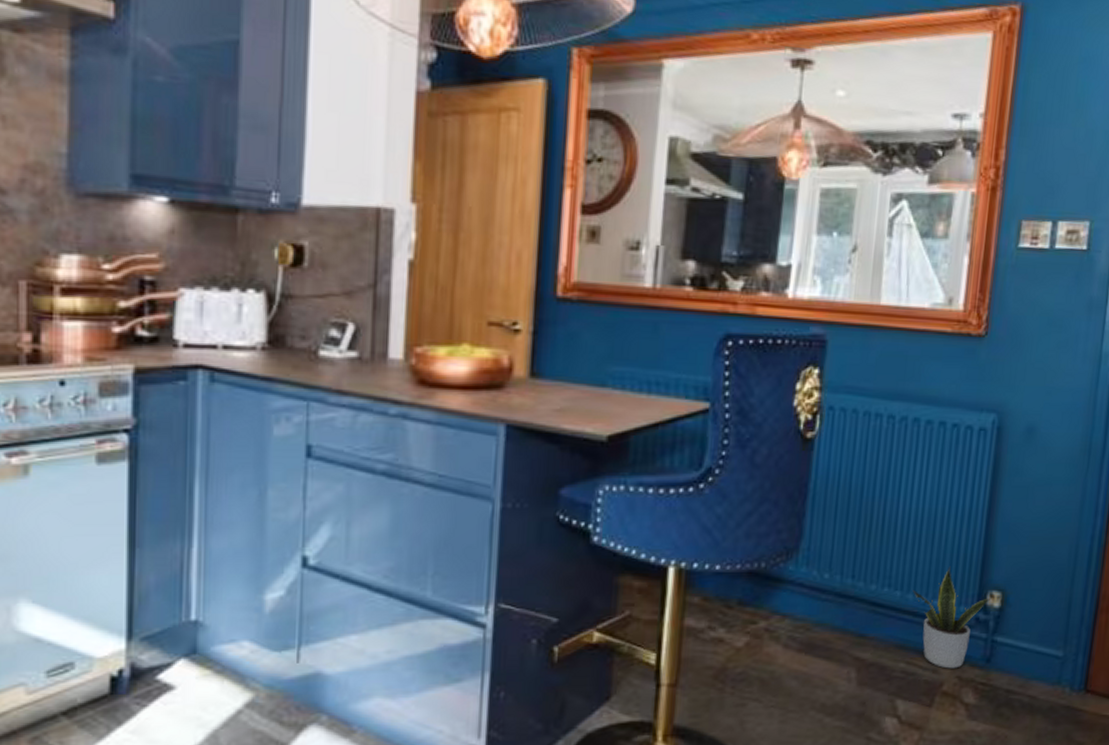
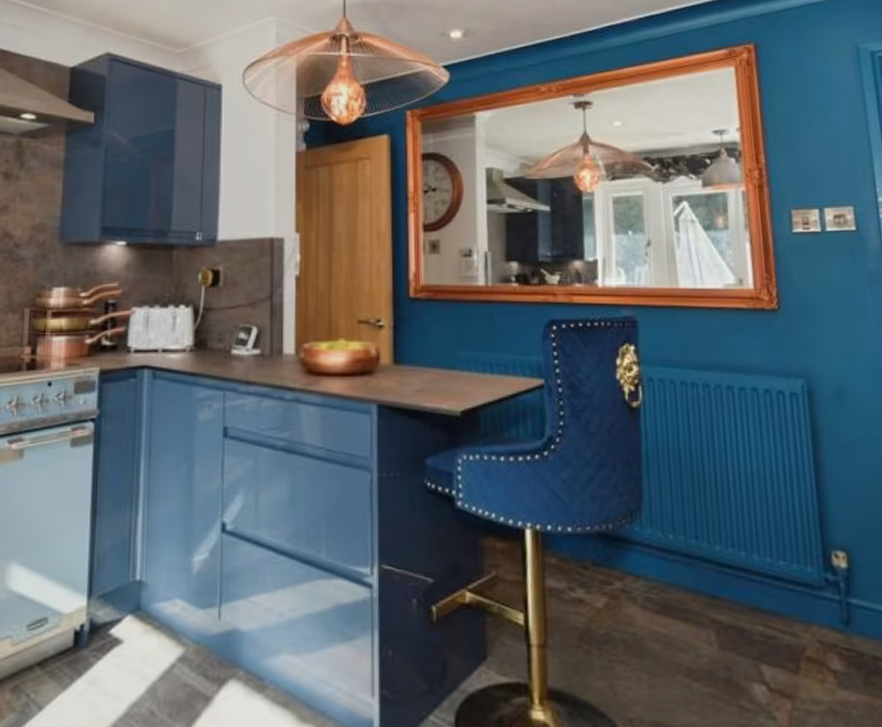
potted plant: present [912,566,992,669] -> none [756,526,837,633]

